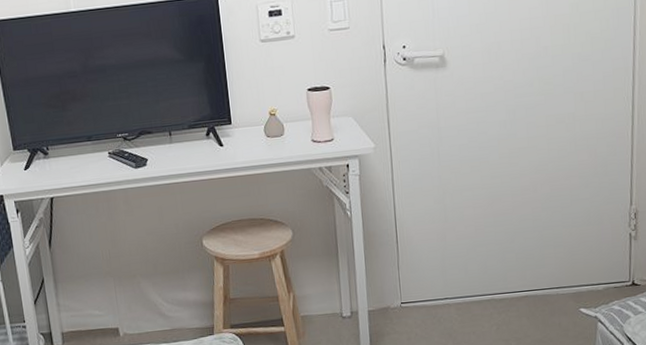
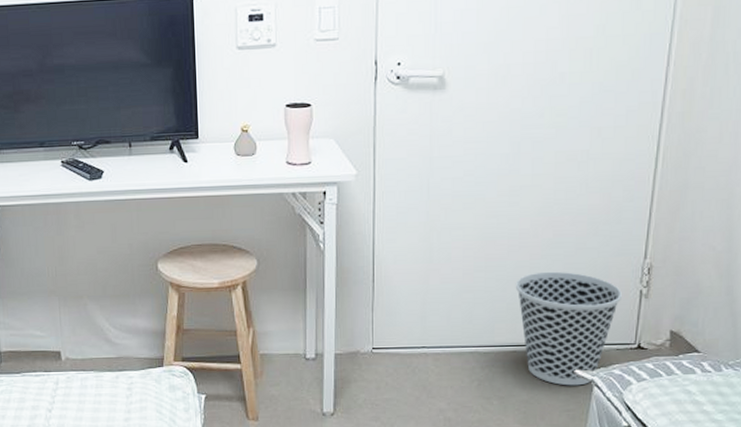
wastebasket: none [521,221,614,324] -> present [515,271,622,386]

